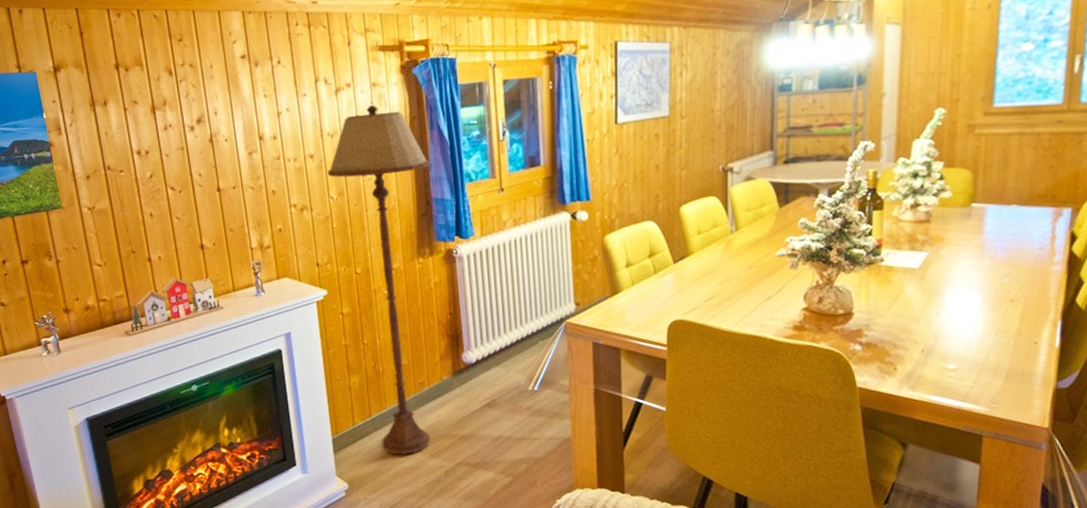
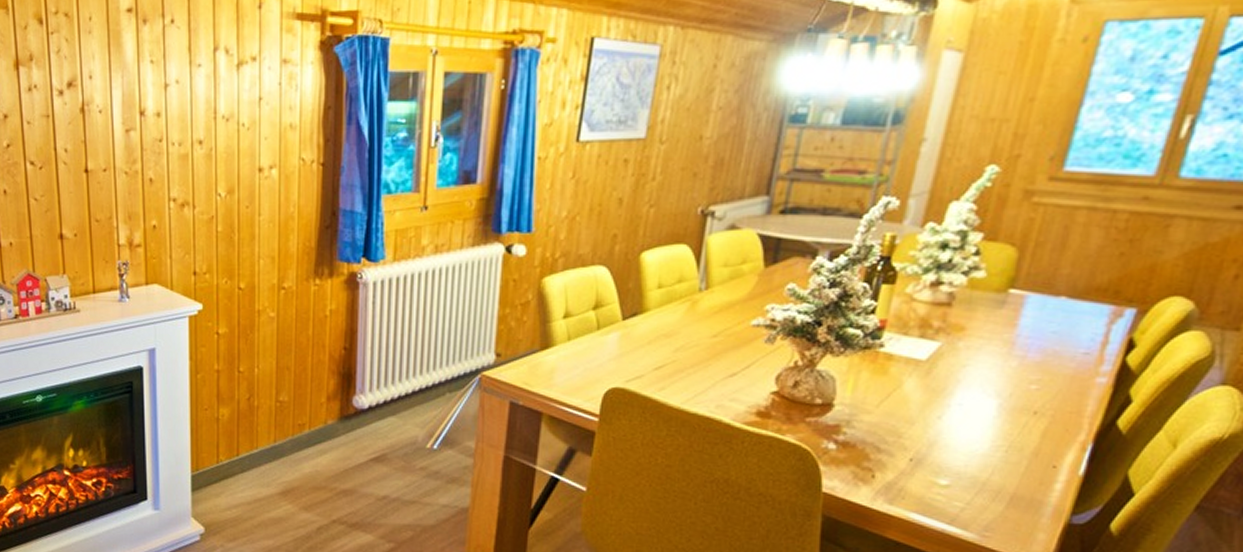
floor lamp: present [328,105,430,455] -> none [218,87,342,504]

